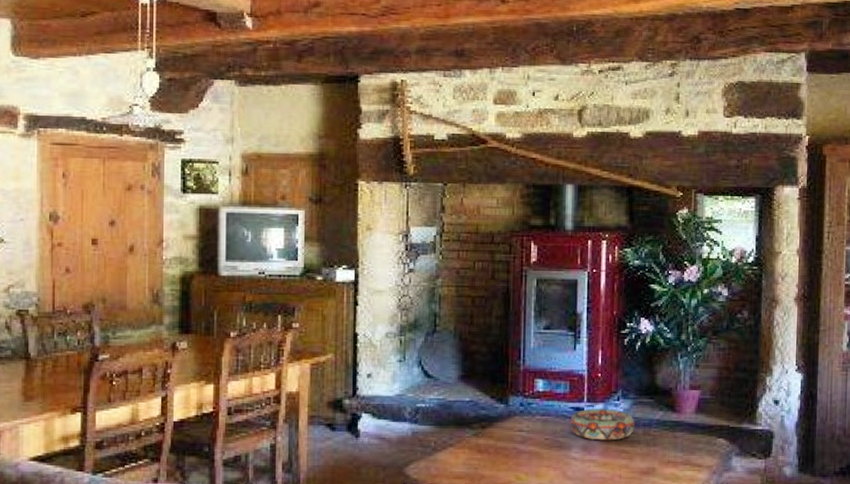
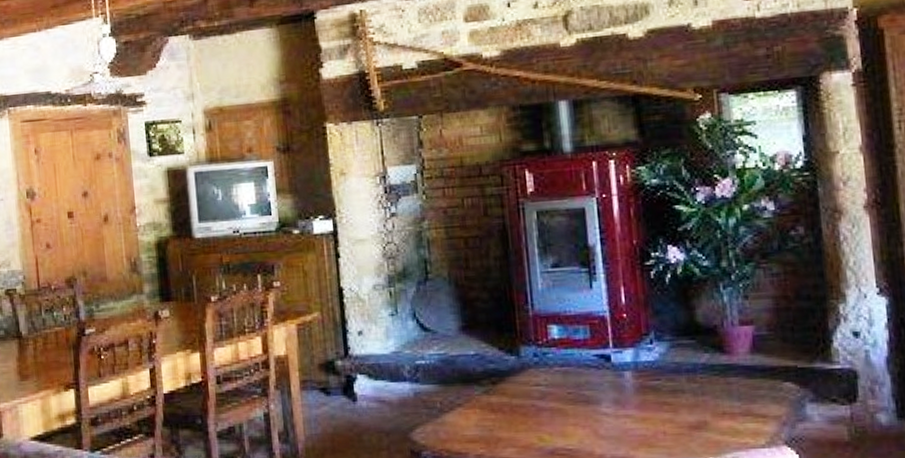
decorative bowl: present [570,409,635,441] -> none [595,354,676,392]

